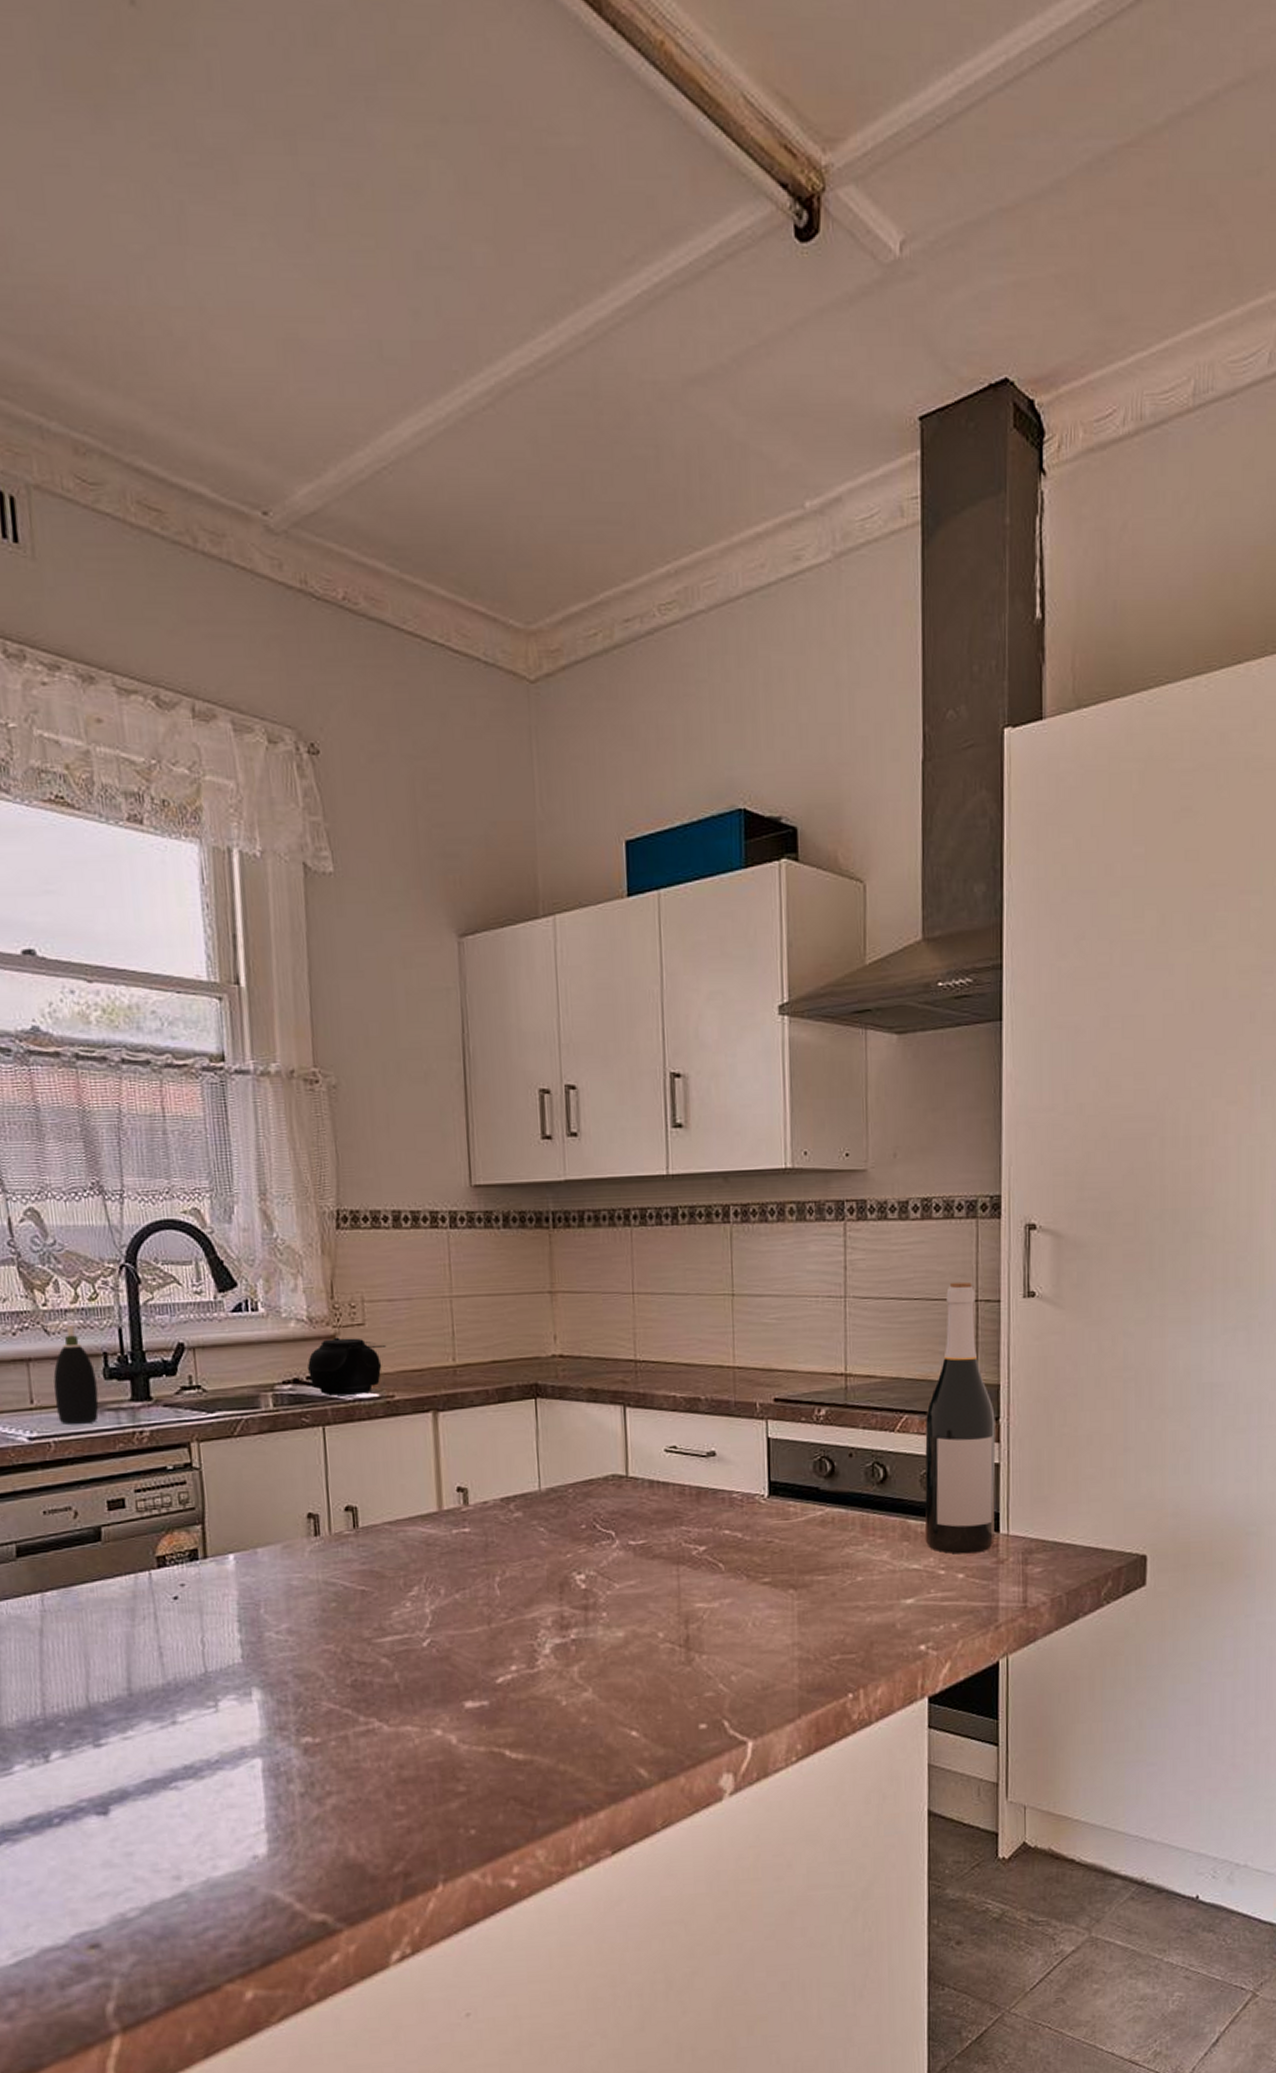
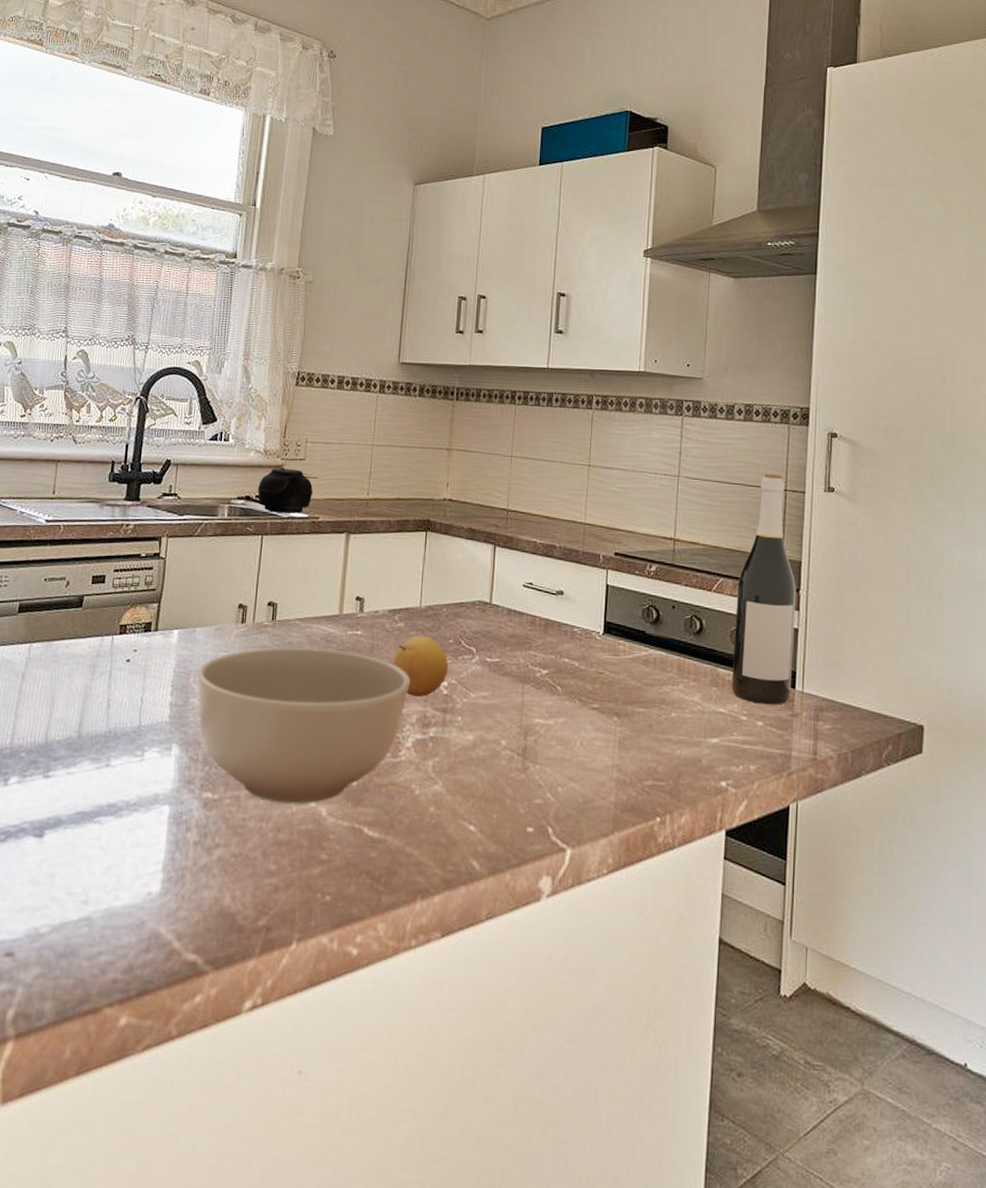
soap dispenser: present [53,1324,99,1425] -> none [70,437,104,515]
bowl: none [268,1553,538,1738] -> present [196,647,410,805]
fruit: none [513,1524,585,1596] -> present [392,635,449,697]

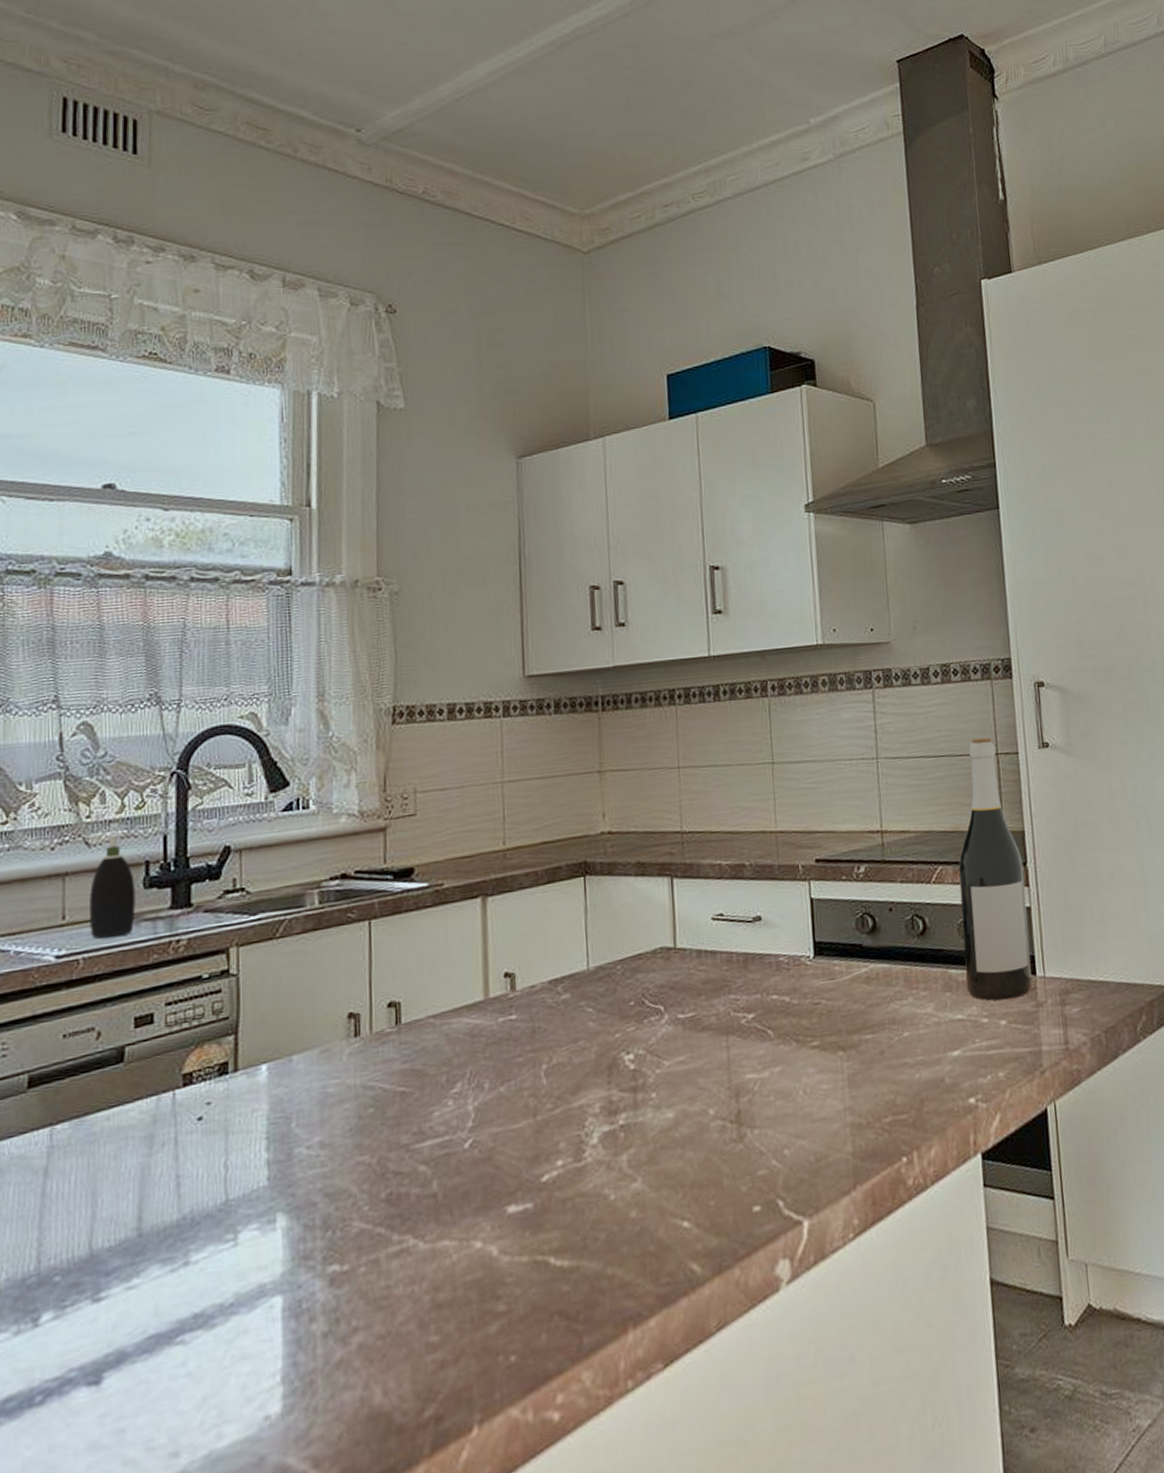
soap dispenser: none [70,437,104,515] -> present [90,834,136,939]
bowl: present [196,647,410,805] -> none [300,1043,586,1257]
teapot: present [257,467,319,514] -> none [355,829,437,889]
fruit: present [392,635,449,697] -> none [561,1003,633,1081]

